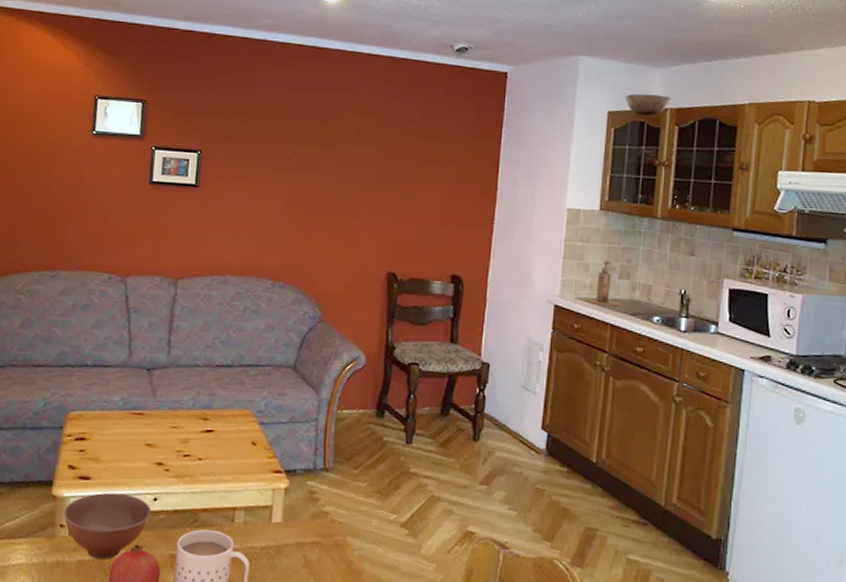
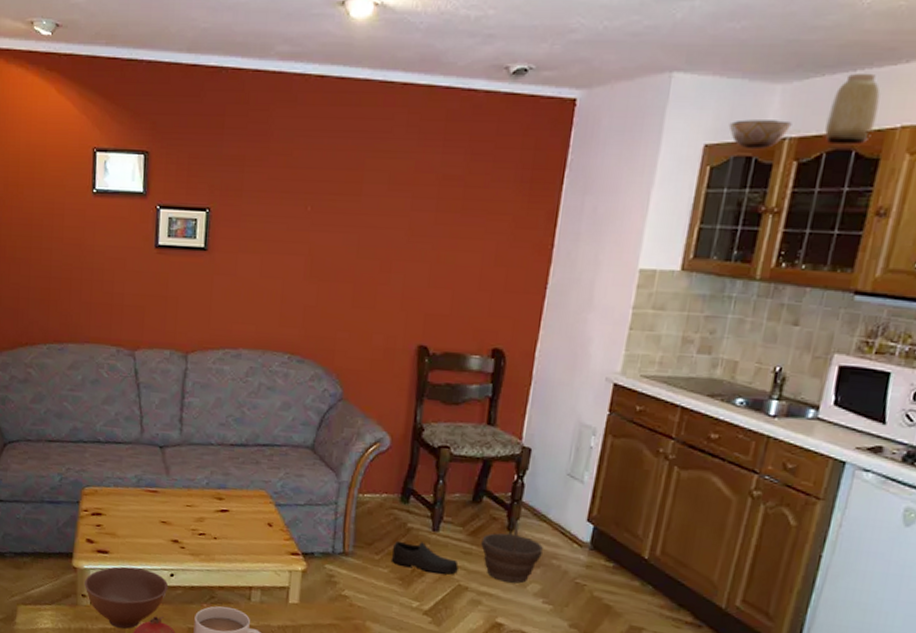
shoe: none [370,454,431,486] -> present [392,540,459,575]
basket: none [450,429,505,491] -> present [481,519,543,583]
soap dispenser: present [583,261,624,307] -> none [650,332,700,387]
vase: none [695,63,731,116] -> present [825,73,881,145]

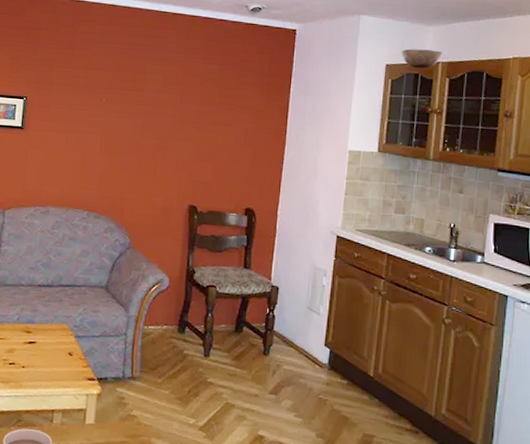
shoe: present [392,540,459,575] -> none [172,365,226,394]
basket: present [481,519,543,583] -> none [243,345,292,400]
vase: present [825,73,881,145] -> none [465,21,497,69]

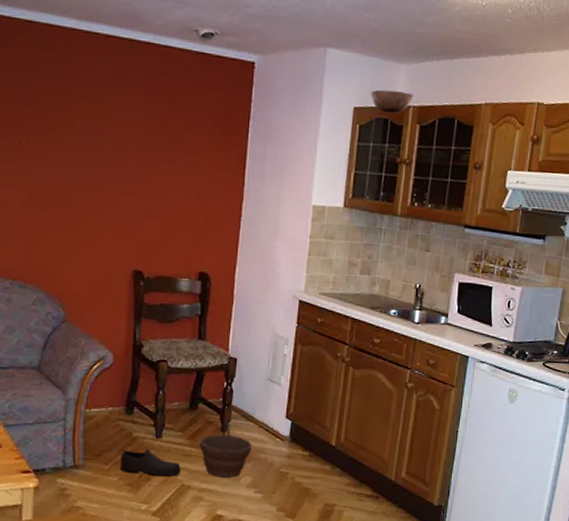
shoe: none [172,365,226,394] -> present [120,449,181,476]
basket: none [243,345,292,400] -> present [199,421,252,478]

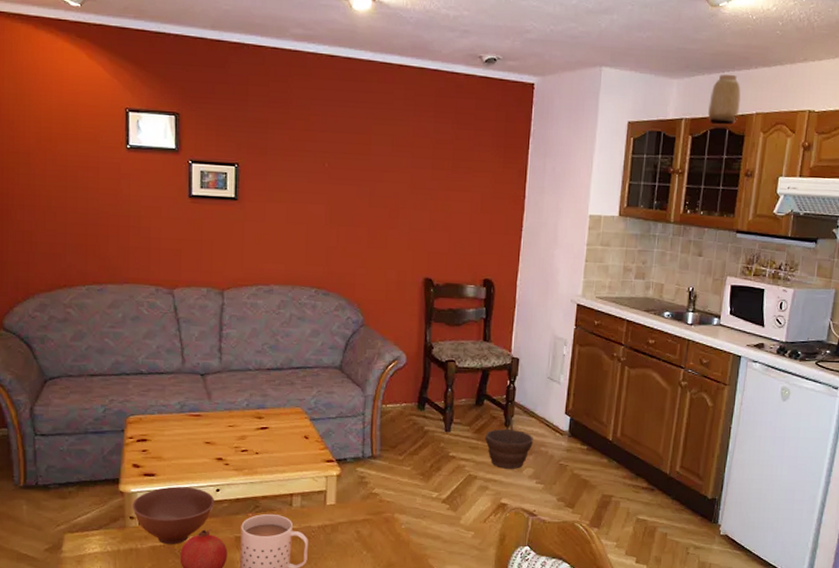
shoe: present [120,449,181,476] -> none [413,441,468,467]
ceramic bowl: present [370,90,414,114] -> none [643,104,686,127]
vase: none [436,61,470,115] -> present [708,74,741,125]

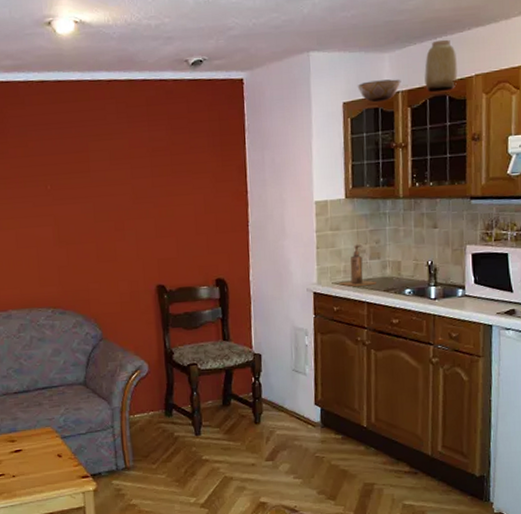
basket: present [485,416,533,469] -> none [236,413,286,467]
soap dispenser: none [603,263,639,304] -> present [339,245,377,287]
ceramic bowl: none [643,104,686,127] -> present [357,79,401,103]

